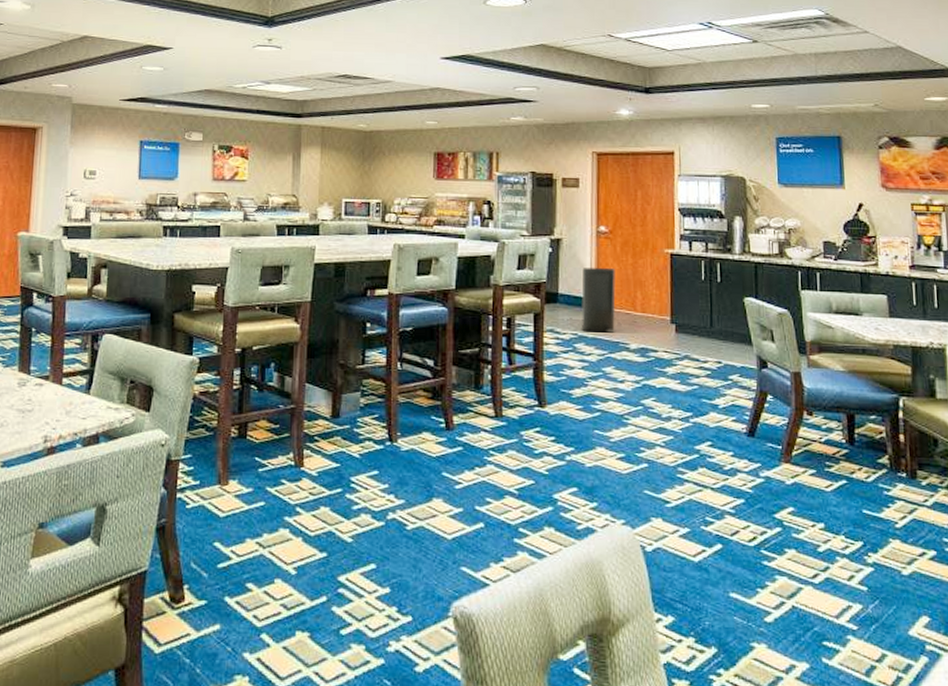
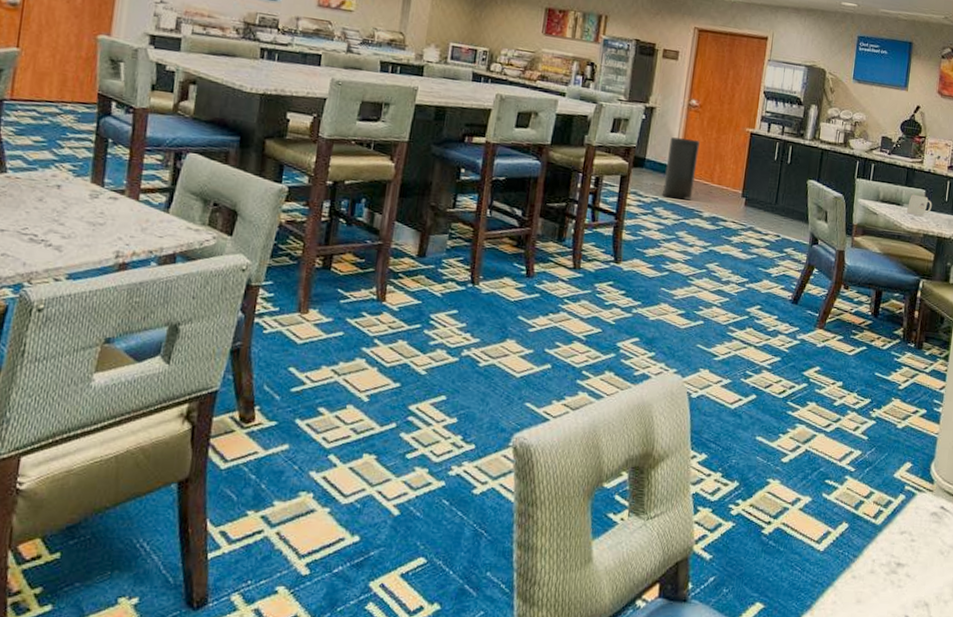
mug: none [868,301,898,325] -> present [907,194,932,216]

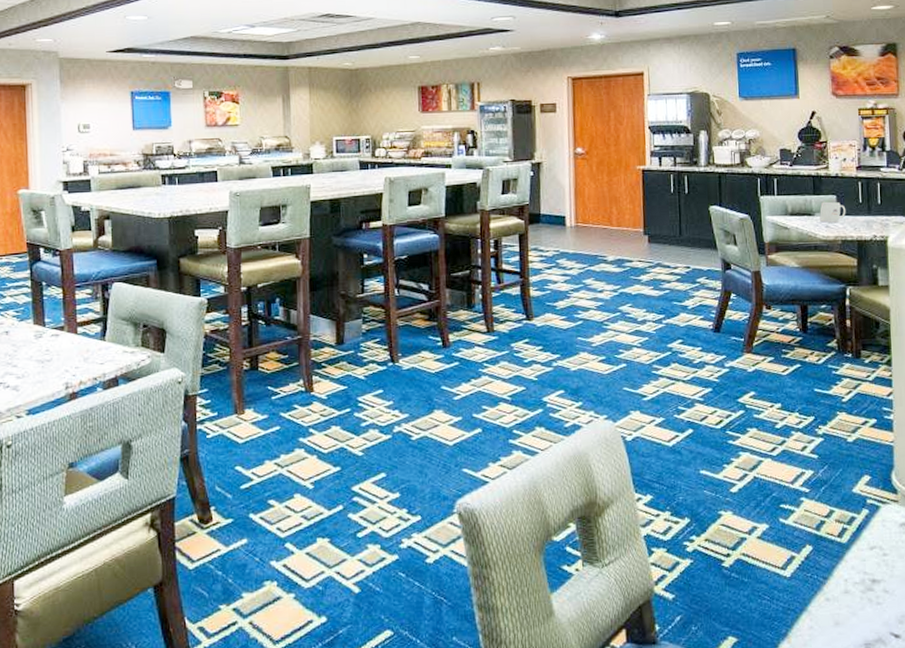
pedal bin: present [662,137,700,201] -> none [562,186,595,248]

